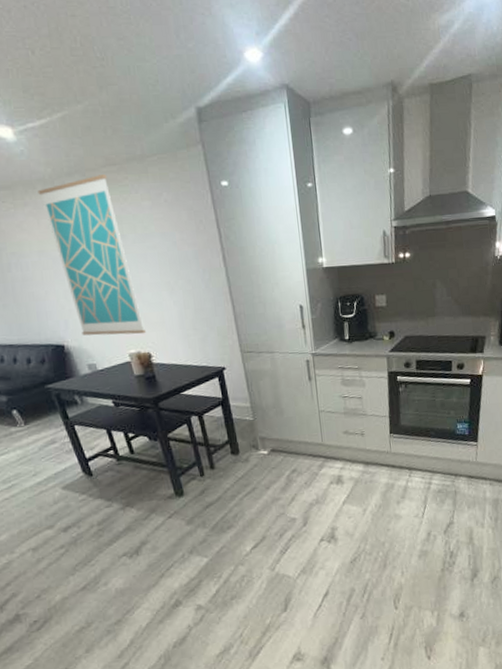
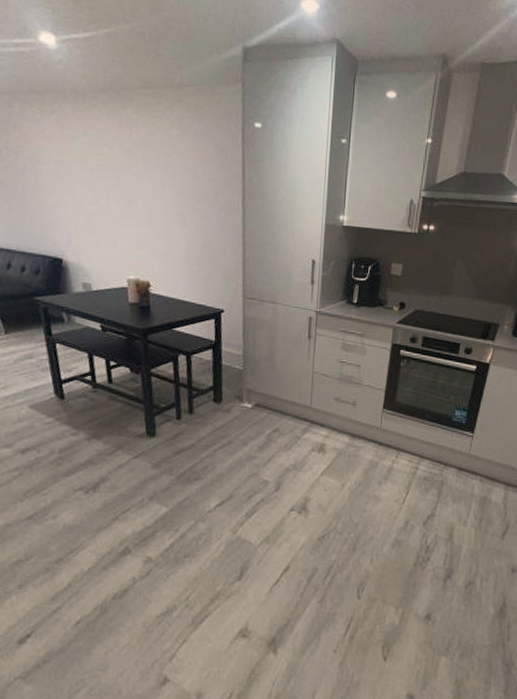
wall art: present [38,174,147,336] -> none [68,95,150,262]

